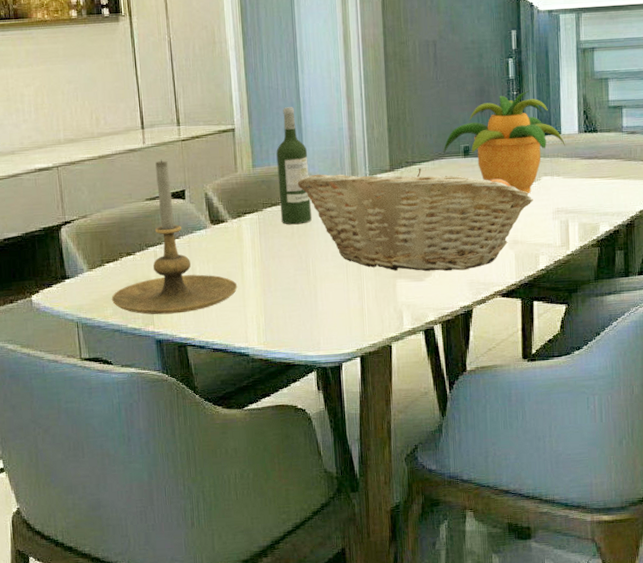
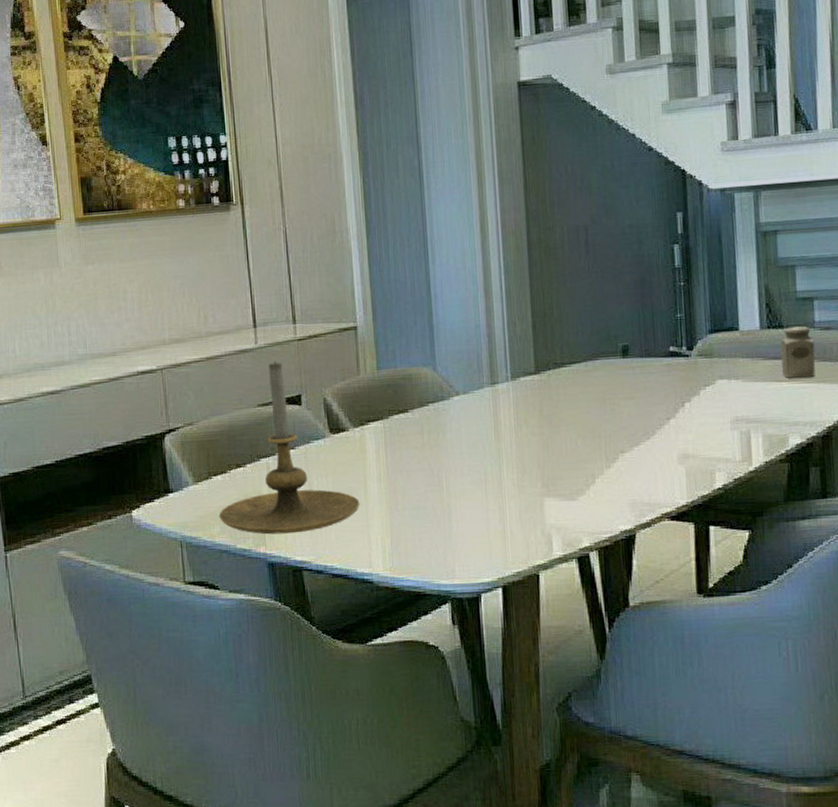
wine bottle: present [276,107,312,225] -> none [404,302,445,435]
fruit basket: present [297,167,533,272] -> none [428,370,707,490]
potted plant: present [443,90,565,193] -> none [598,280,744,399]
salt shaker: none [595,131,623,175] -> present [780,326,816,378]

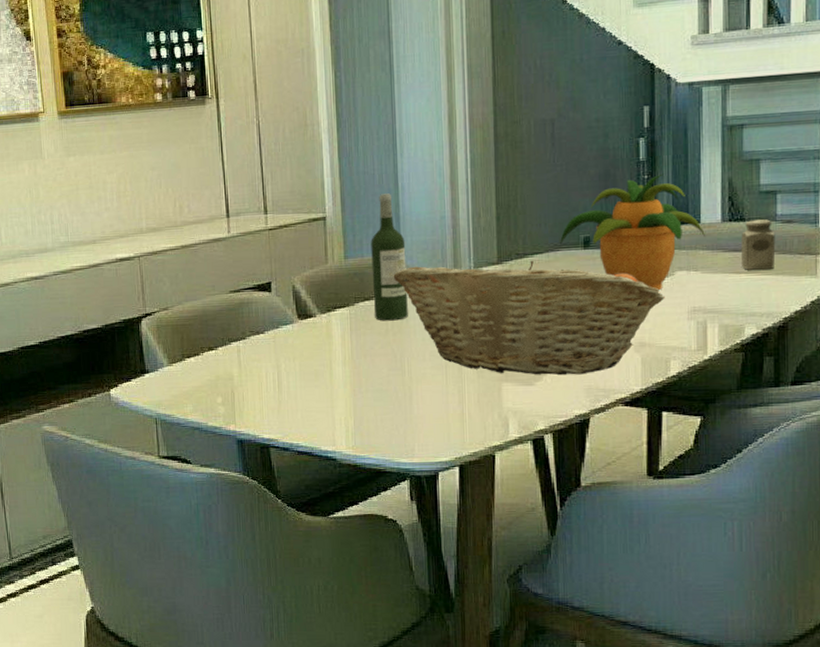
candle holder: present [218,360,360,535] -> none [191,249,326,414]
wine bottle: none [404,302,445,435] -> present [371,193,408,321]
fruit basket: none [428,370,707,490] -> present [393,260,665,376]
potted plant: none [598,280,744,399] -> present [560,173,705,290]

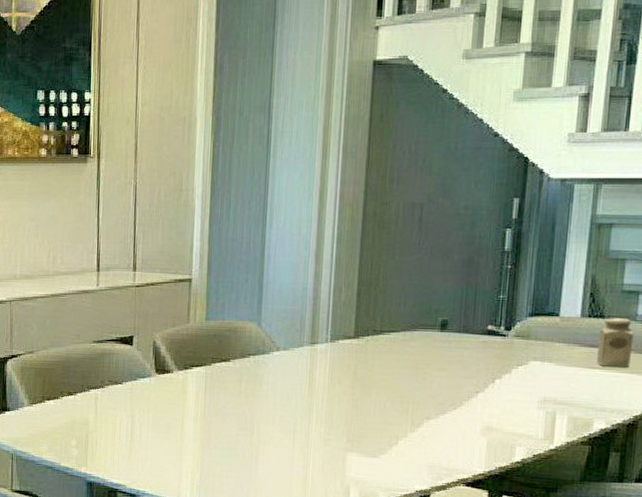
wine bottle: present [371,193,408,321] -> none [230,261,266,384]
fruit basket: present [393,260,665,376] -> none [251,333,517,452]
potted plant: present [560,173,705,290] -> none [417,265,563,377]

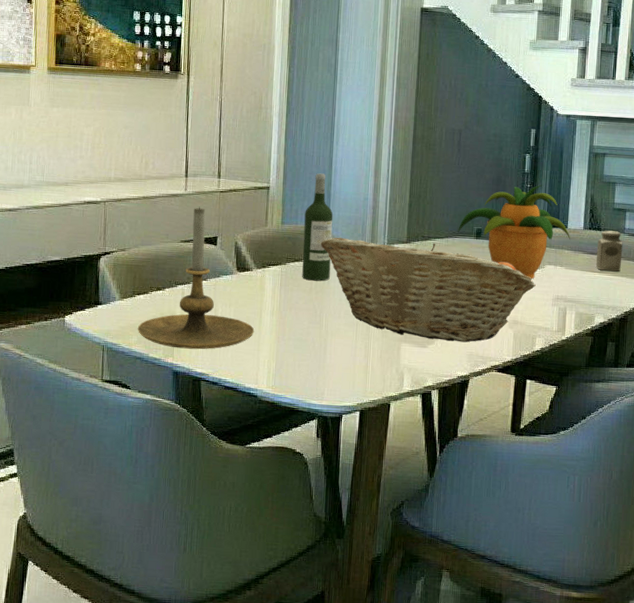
candle holder: none [47,303,176,459] -> present [137,206,255,350]
wine bottle: none [230,261,266,384] -> present [302,173,333,281]
fruit basket: none [251,333,517,452] -> present [320,237,536,343]
potted plant: none [417,265,563,377] -> present [458,185,570,279]

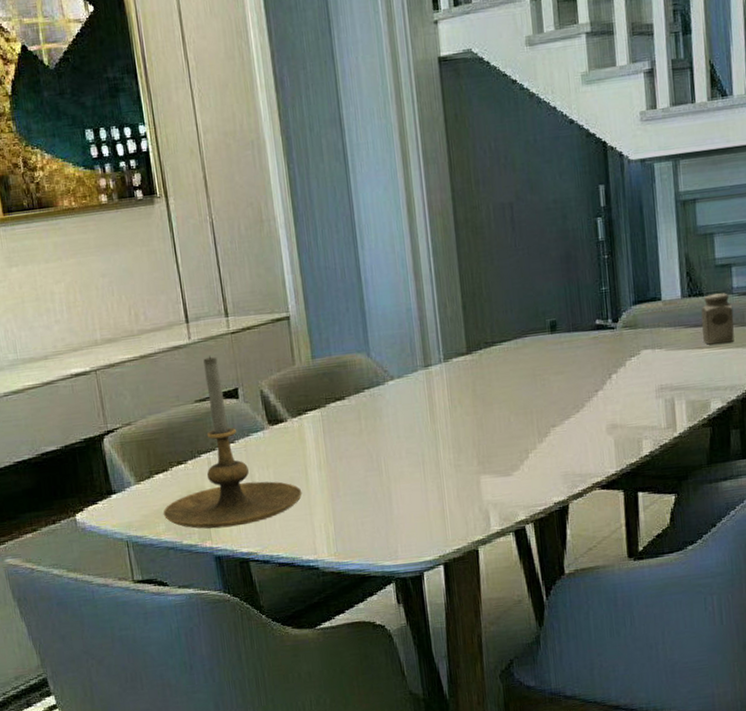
wine bottle: present [302,173,333,281] -> none [337,288,381,421]
fruit basket: present [320,237,536,343] -> none [363,348,633,466]
potted plant: present [458,185,570,279] -> none [527,252,667,370]

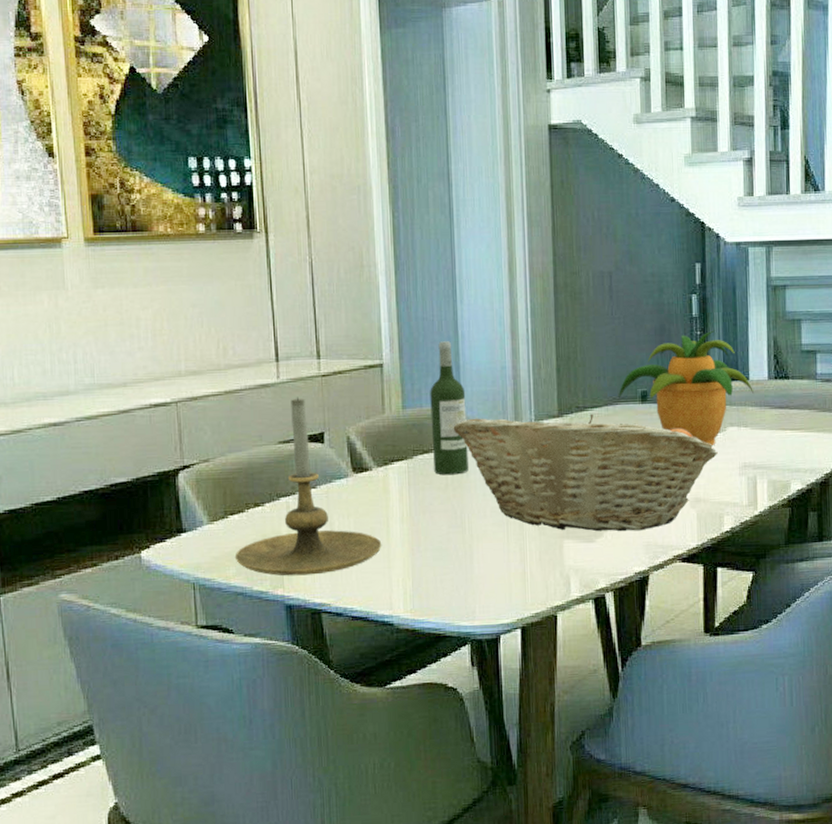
wine bottle: none [337,288,381,421] -> present [430,341,469,475]
fruit basket: none [363,348,633,466] -> present [453,413,718,532]
potted plant: none [527,252,667,370] -> present [619,330,753,445]
salt shaker: present [701,293,734,345] -> none [786,378,817,427]

